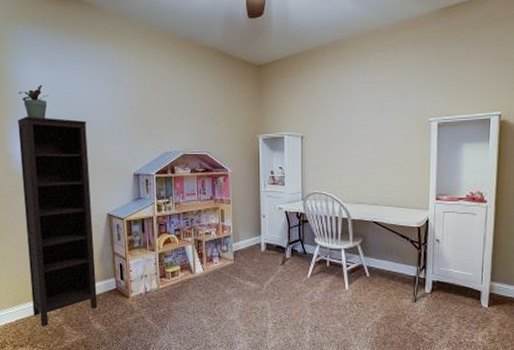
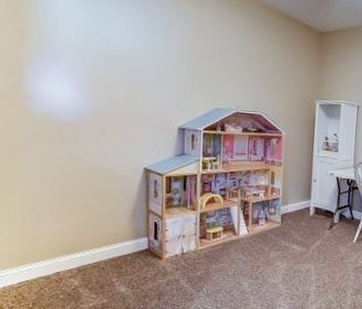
bookcase: present [17,116,98,326] -> none [40,52,128,289]
potted plant: present [19,84,49,118] -> none [45,19,84,57]

